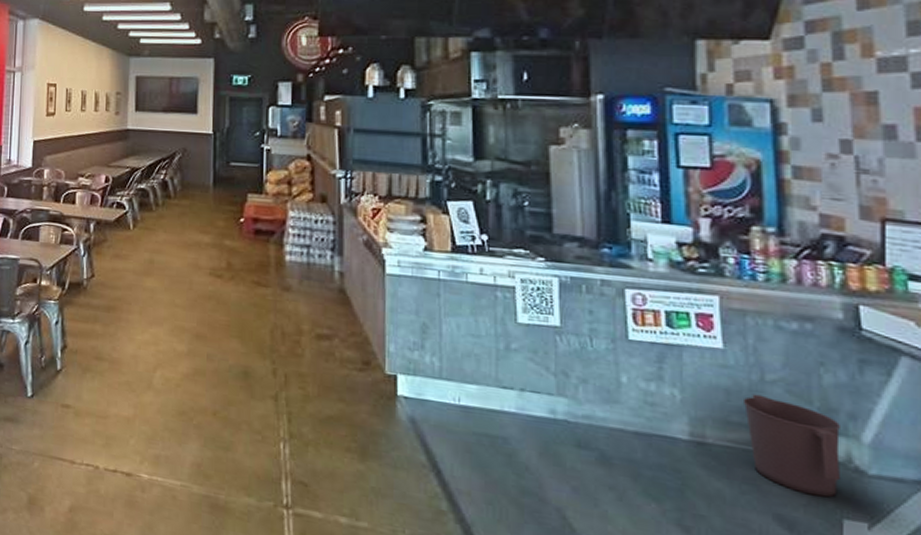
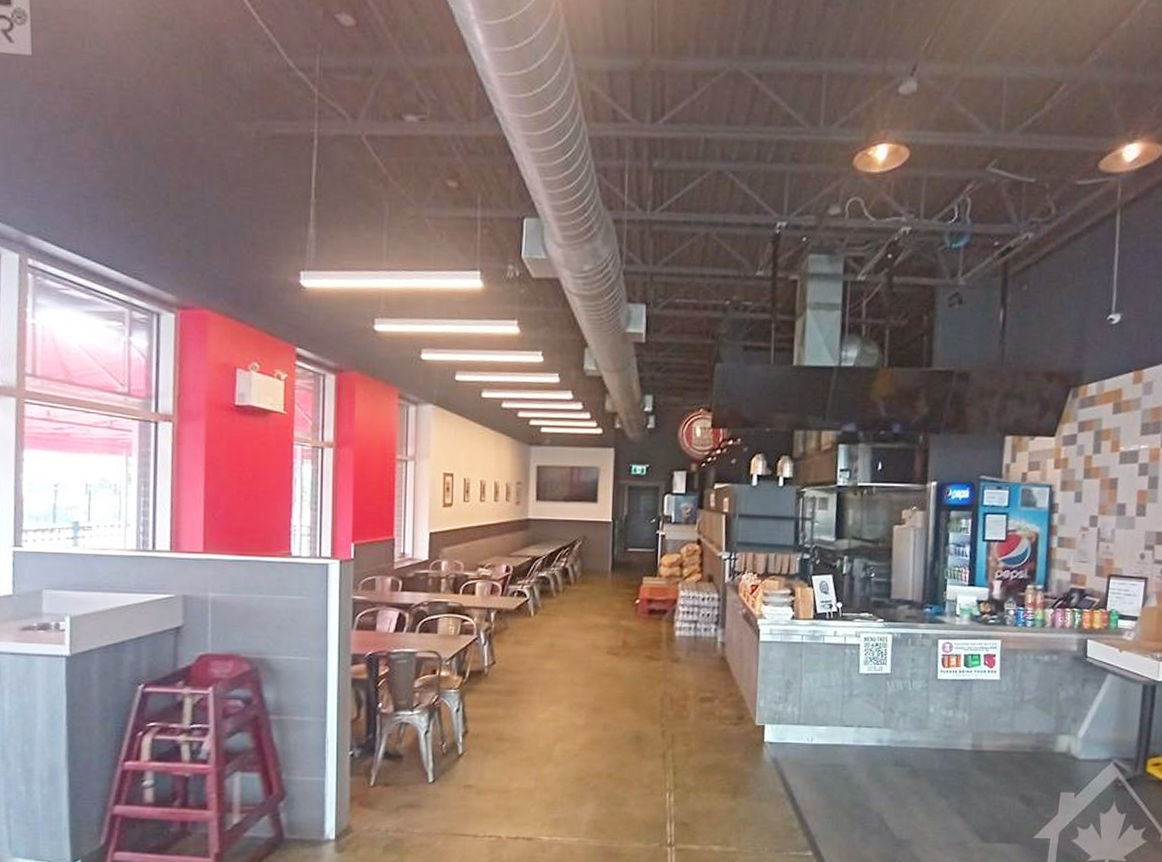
mug: present [742,394,842,498] -> none [1008,711,1066,779]

